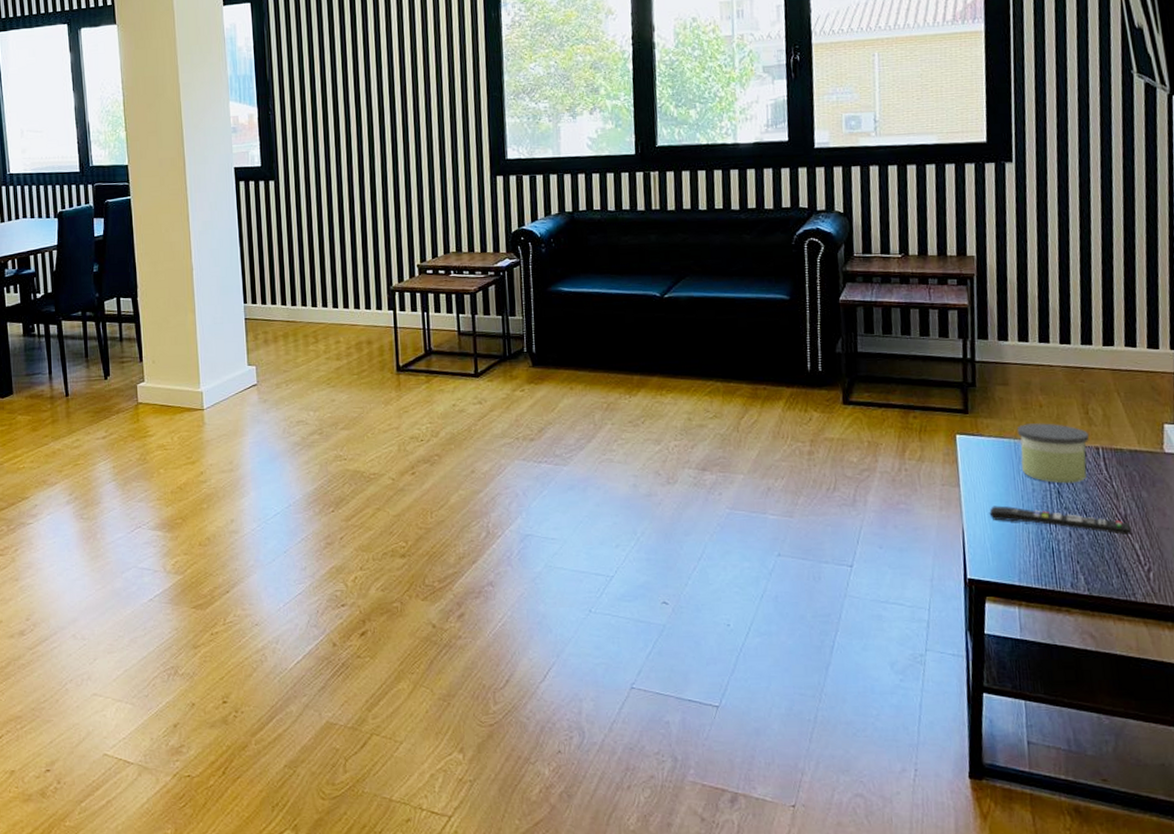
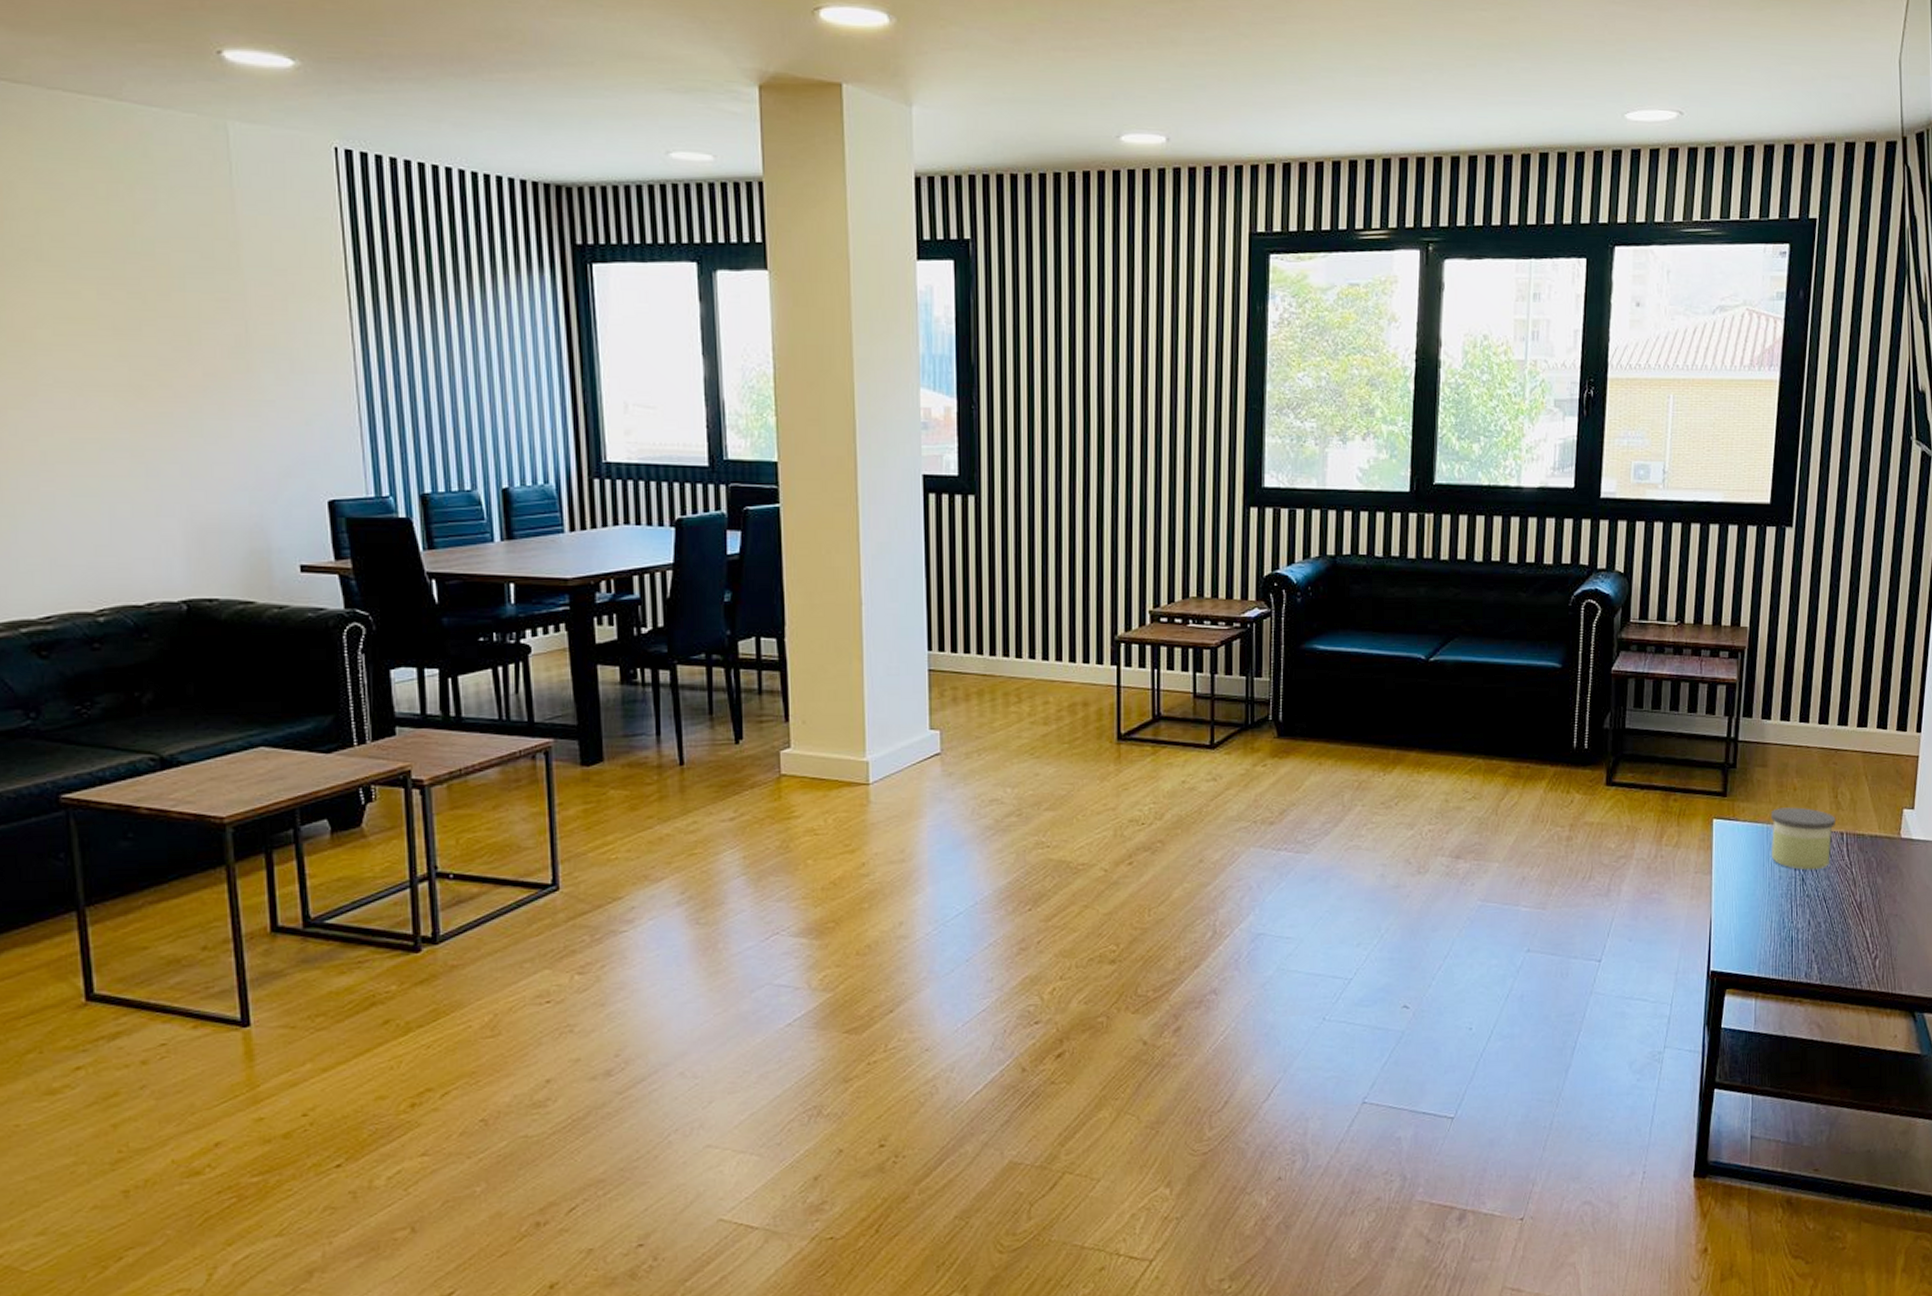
remote control: present [989,505,1132,536] -> none [1737,894,1865,923]

